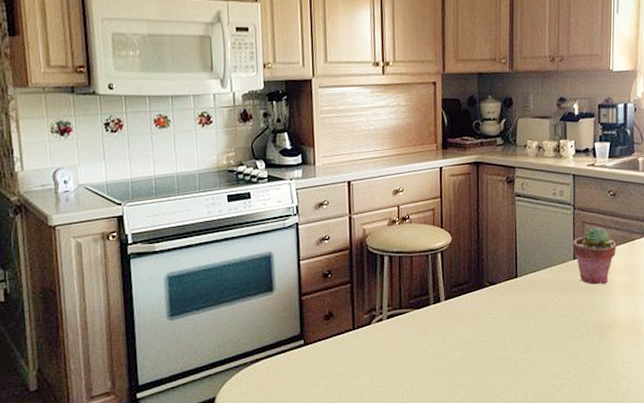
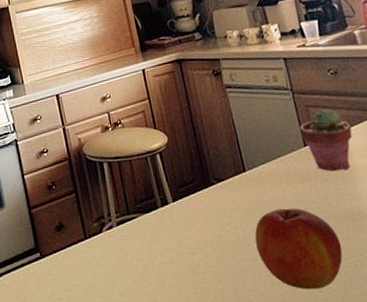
apple: none [513,314,586,388] -> present [255,208,343,290]

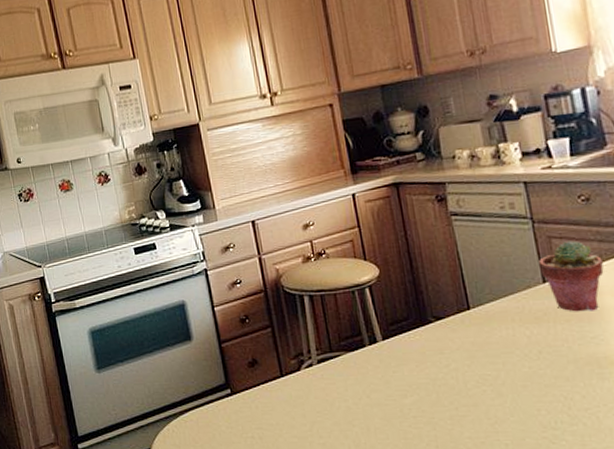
apple: present [255,208,343,290] -> none [477,351,583,441]

